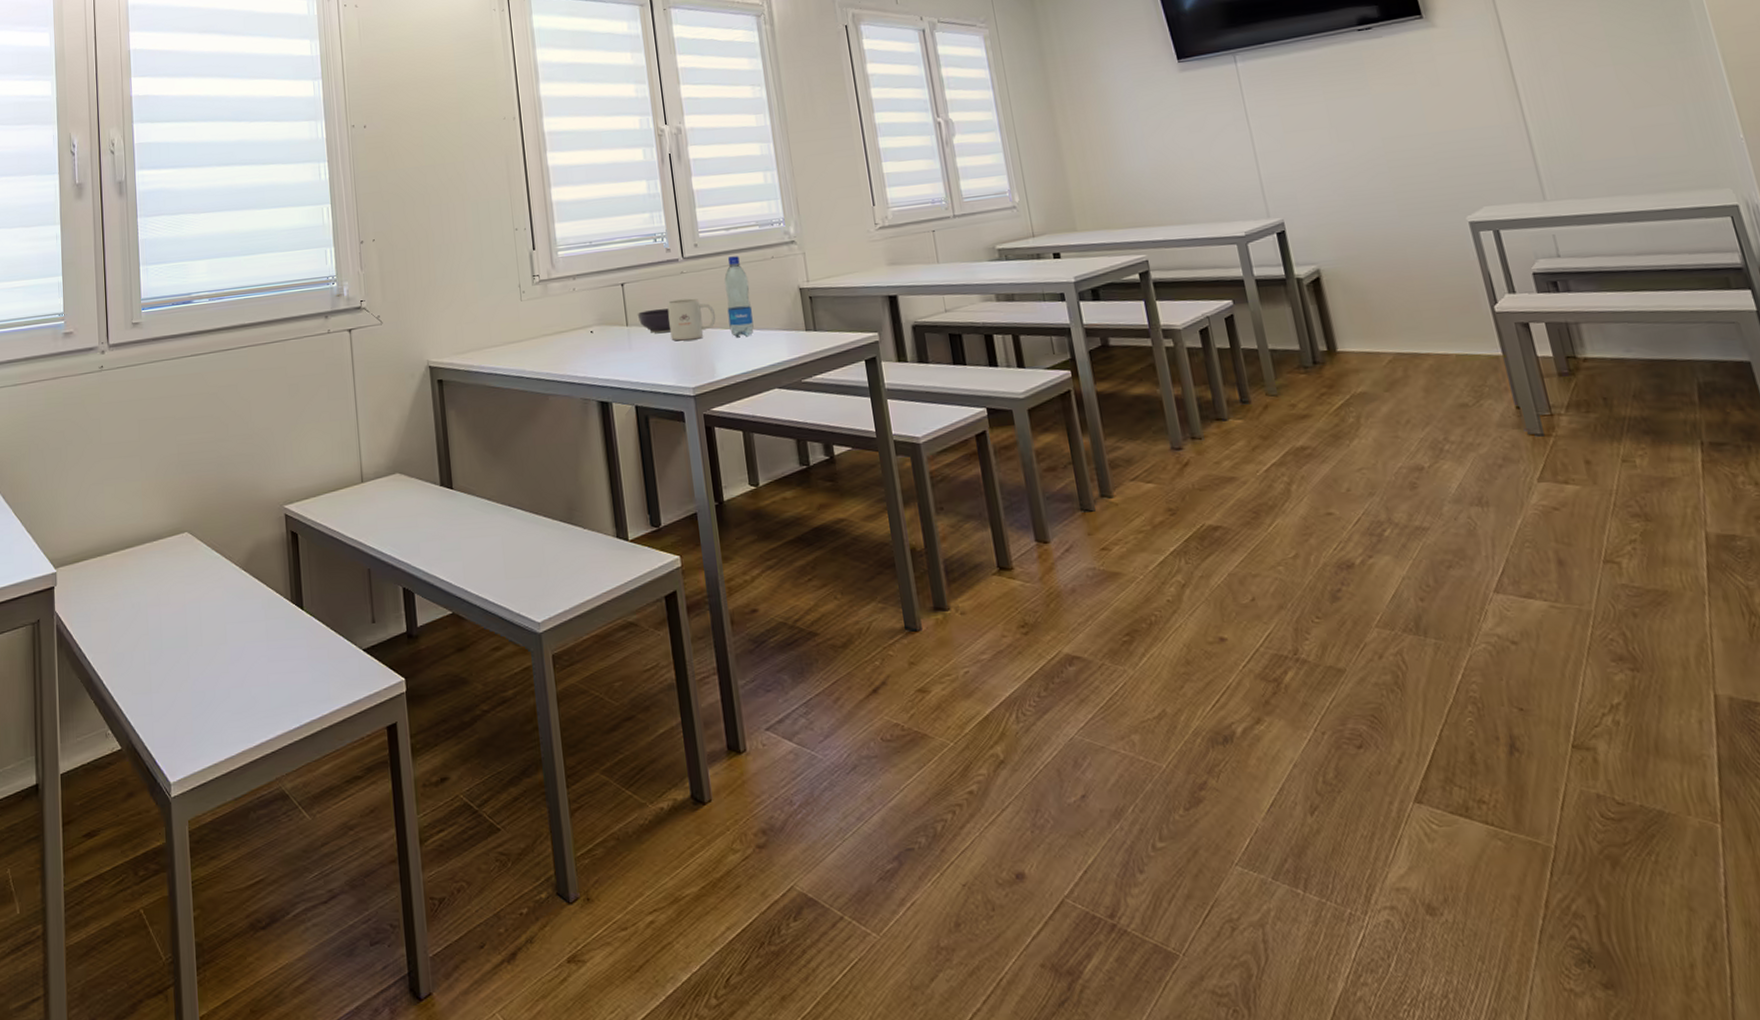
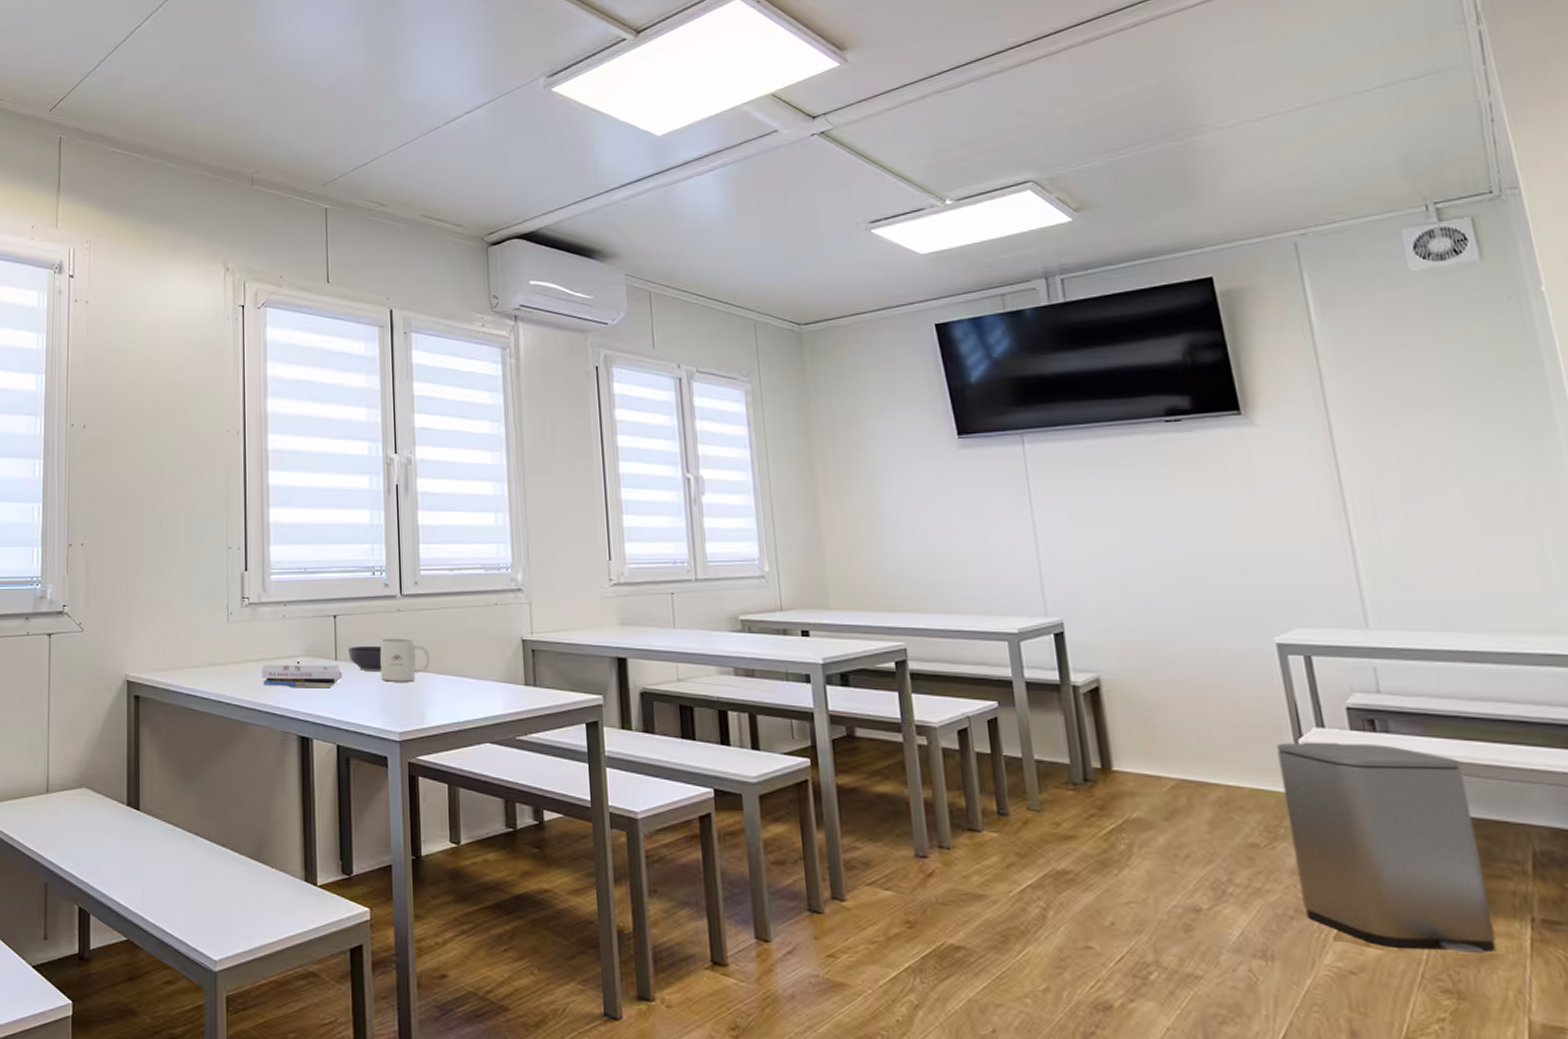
books: none [557,330,635,358] -> present [261,664,343,688]
bottle: present [724,256,754,338] -> none [442,599,470,685]
pedal bin: none [1475,303,1674,483] -> present [1276,742,1496,955]

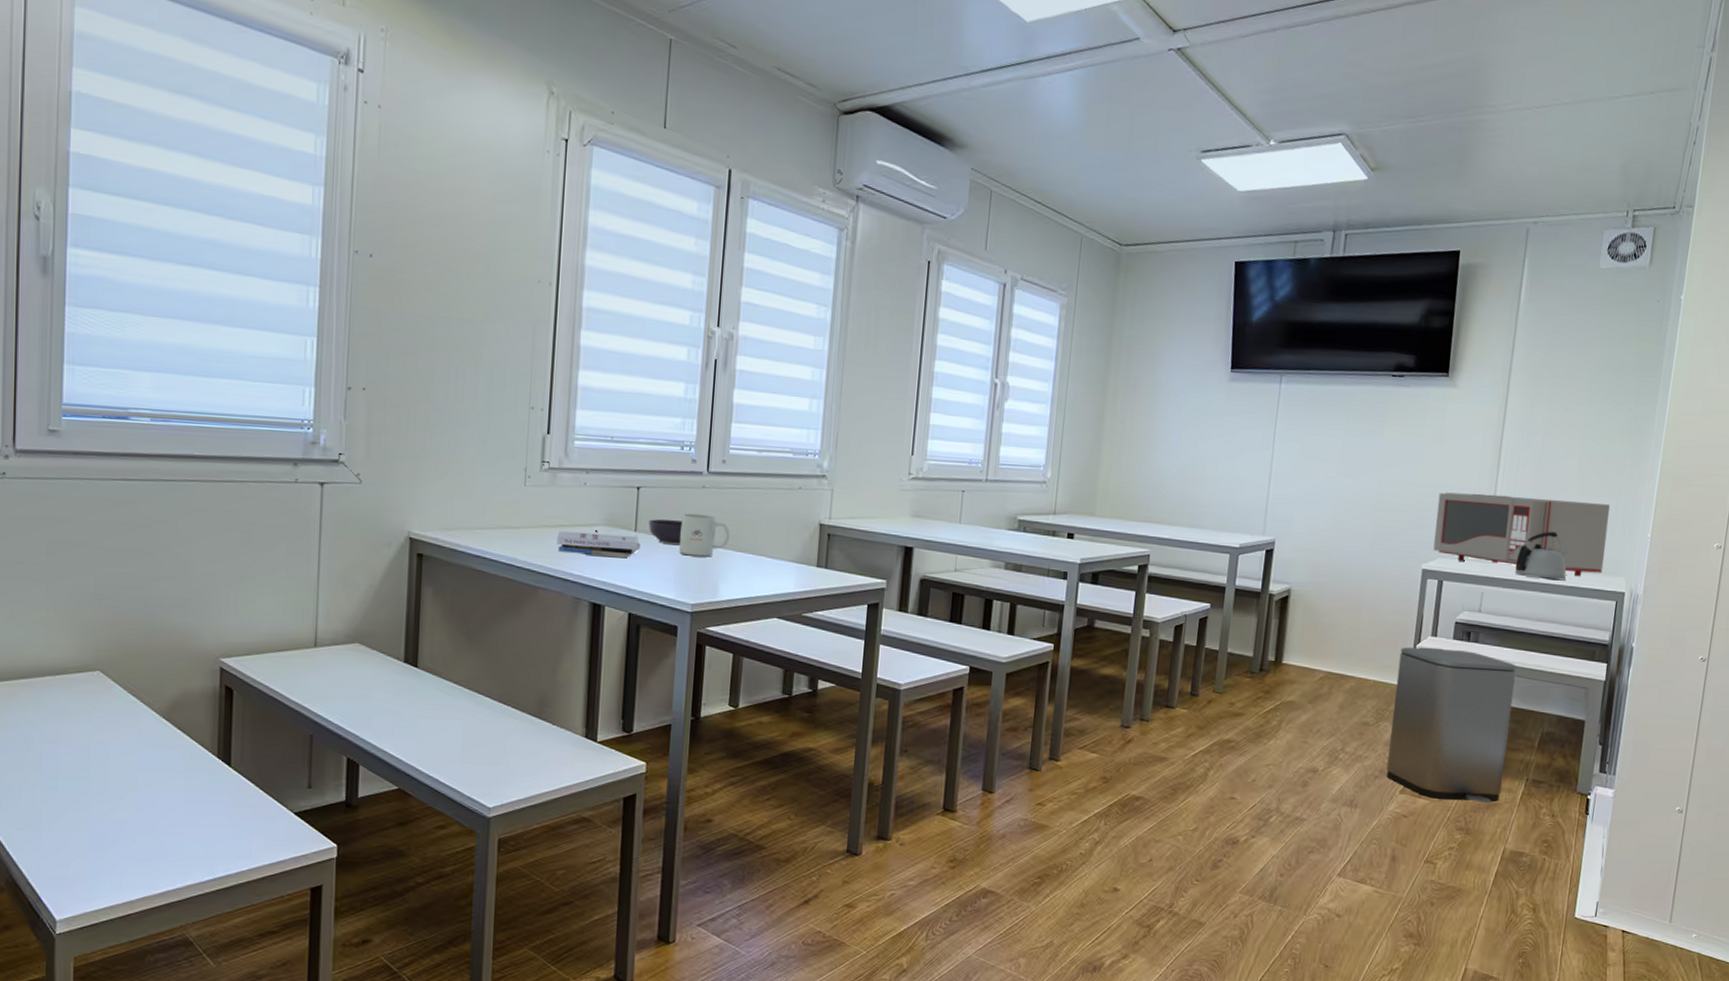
microwave: none [1271,544,1551,639] -> present [1433,492,1610,577]
kettle: none [1411,584,1496,646] -> present [1514,531,1570,581]

